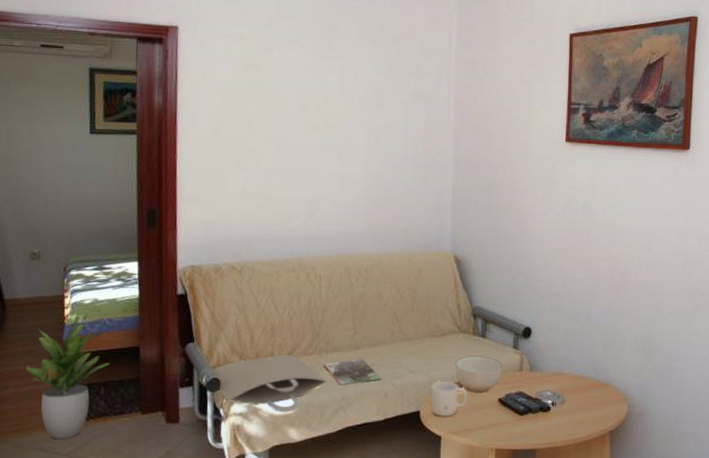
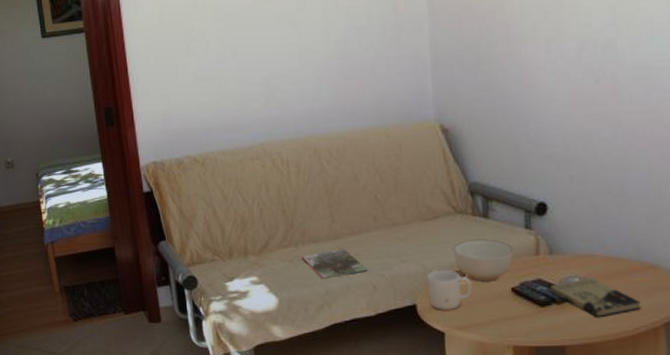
potted plant: present [25,317,109,439] -> none [15,222,89,339]
tote bag: present [211,354,327,411] -> none [186,248,307,308]
book: none [528,392,594,425] -> present [550,278,641,317]

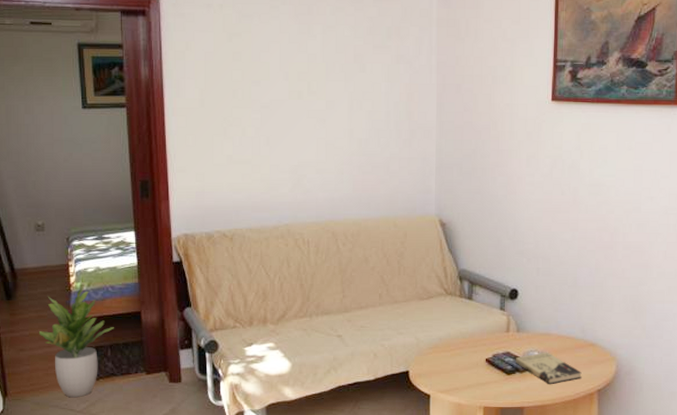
potted plant: none [15,222,89,339] -> present [38,285,114,397]
magazine: present [301,249,368,279] -> none [314,321,371,347]
mug: present [426,269,472,311] -> none [419,342,455,377]
bowl: present [452,239,514,282] -> none [442,317,490,353]

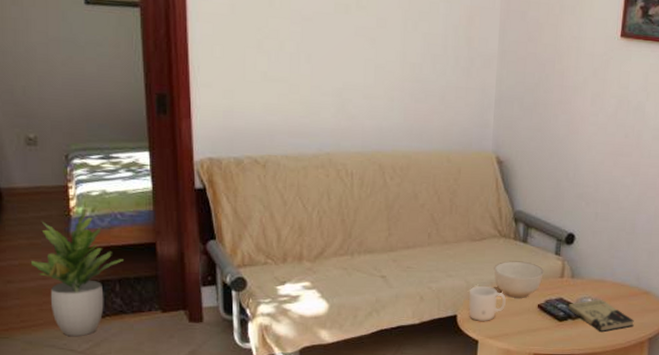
mug: none [419,342,455,377] -> present [468,286,506,322]
bowl: none [442,317,490,353] -> present [493,261,544,298]

